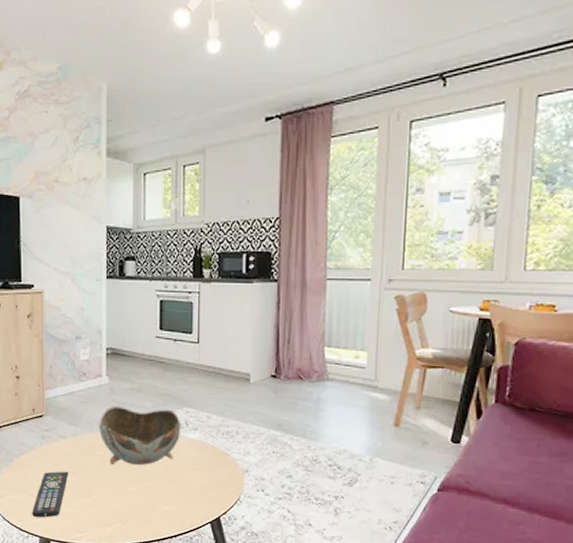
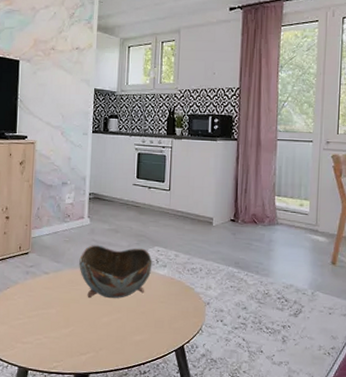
remote control: present [32,471,69,518] -> none [12,304,49,349]

